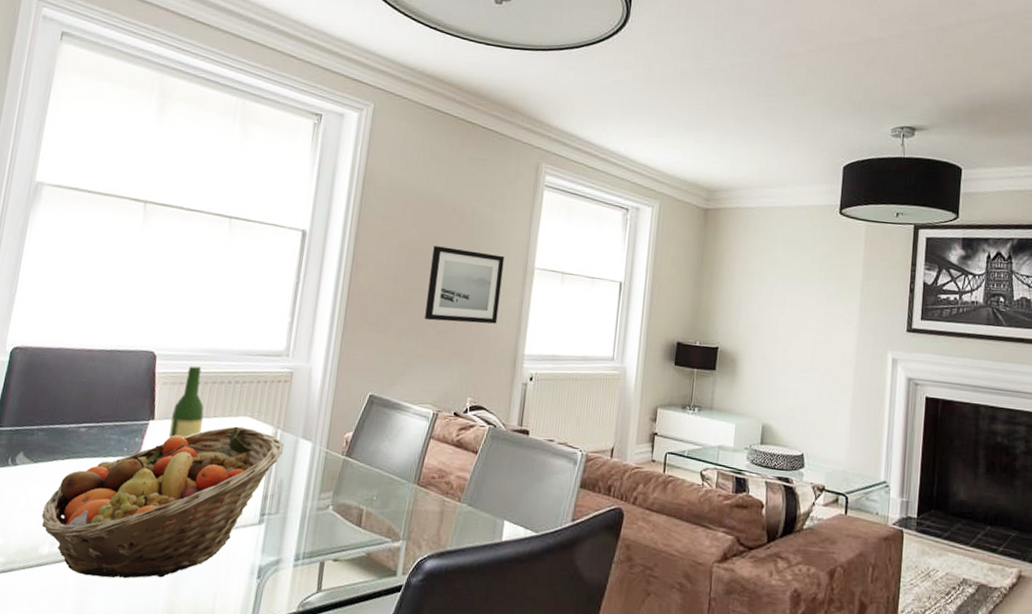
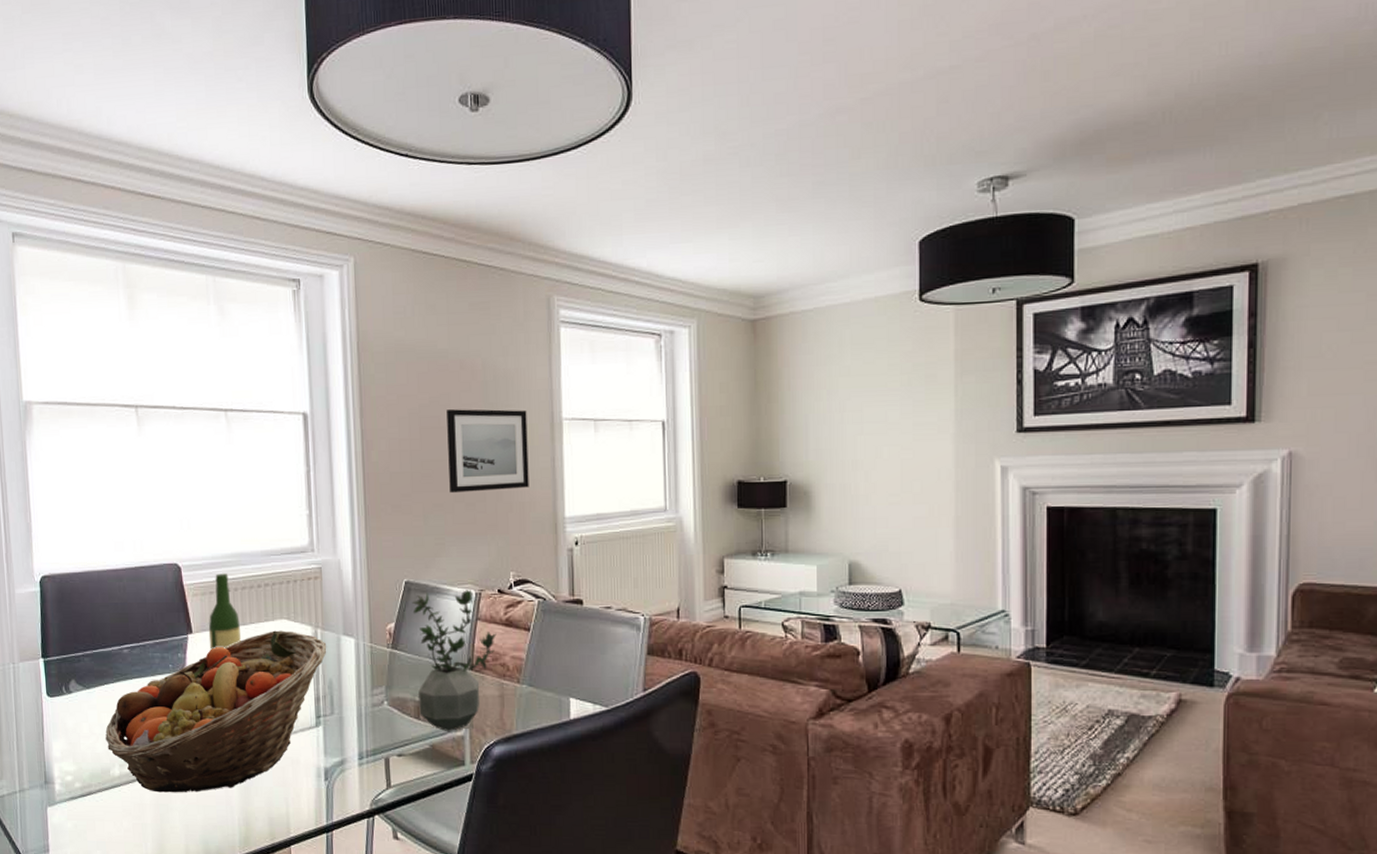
potted plant: none [361,408,446,543] -> present [412,590,497,732]

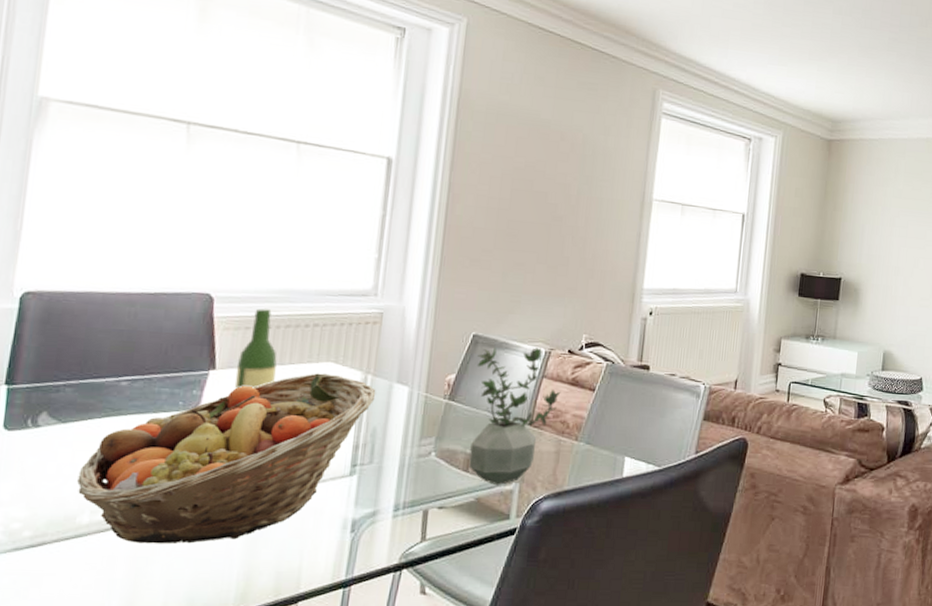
wall art: present [447,409,529,494] -> none [533,176,620,258]

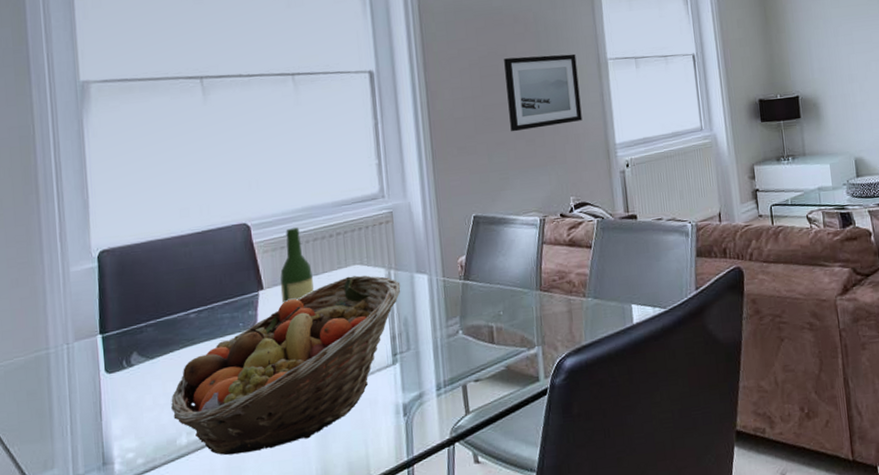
potted plant: present [468,347,561,486] -> none [481,217,562,352]
wall art: none [533,176,620,258] -> present [504,53,582,132]

